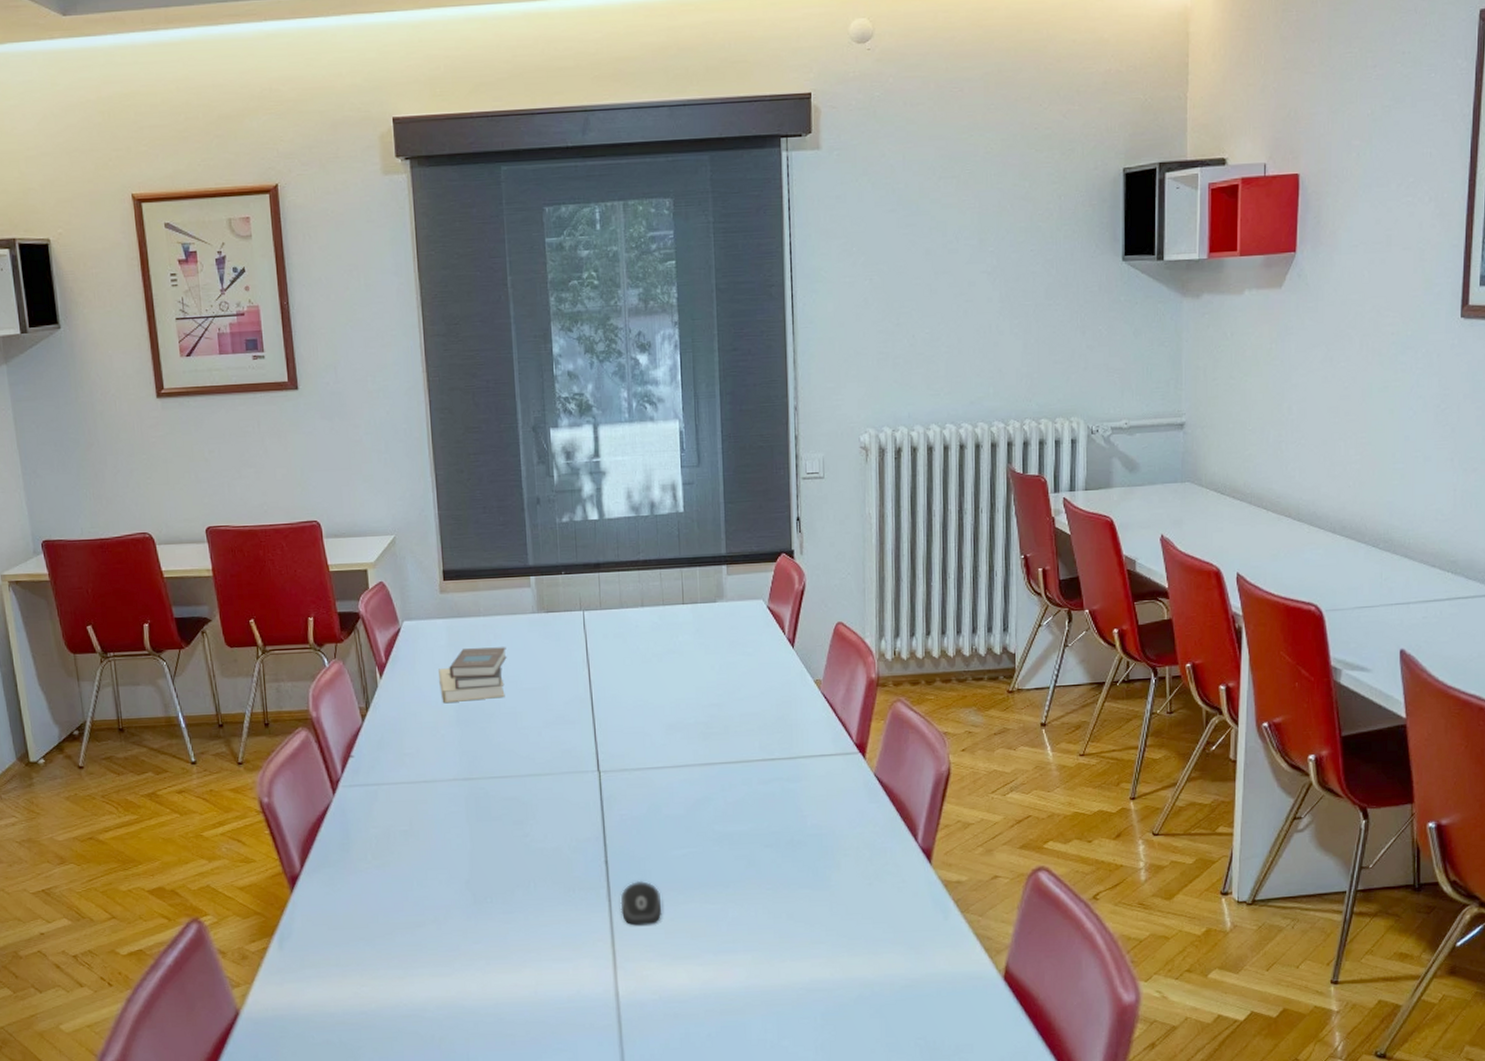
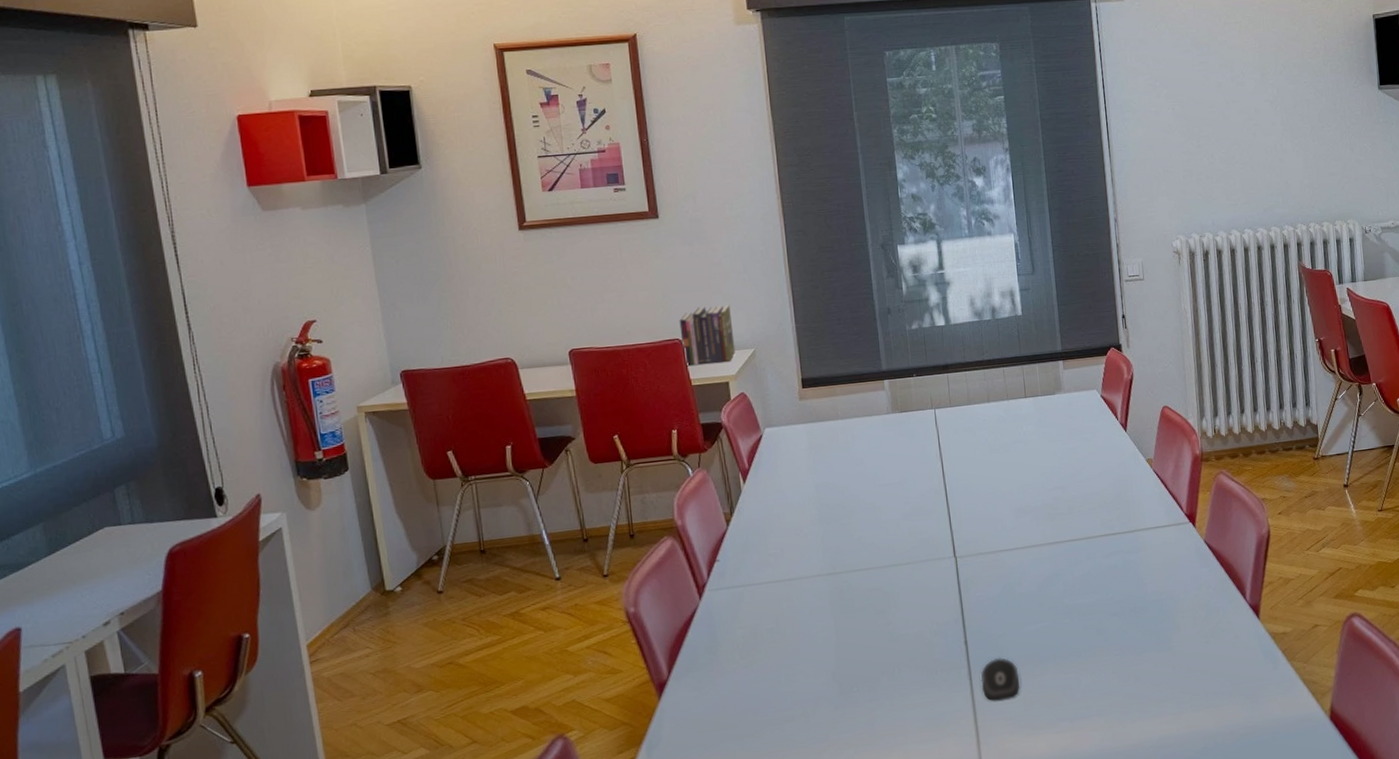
books: none [317,487,375,550] -> present [679,305,736,366]
books: present [439,647,507,704] -> none [800,446,865,504]

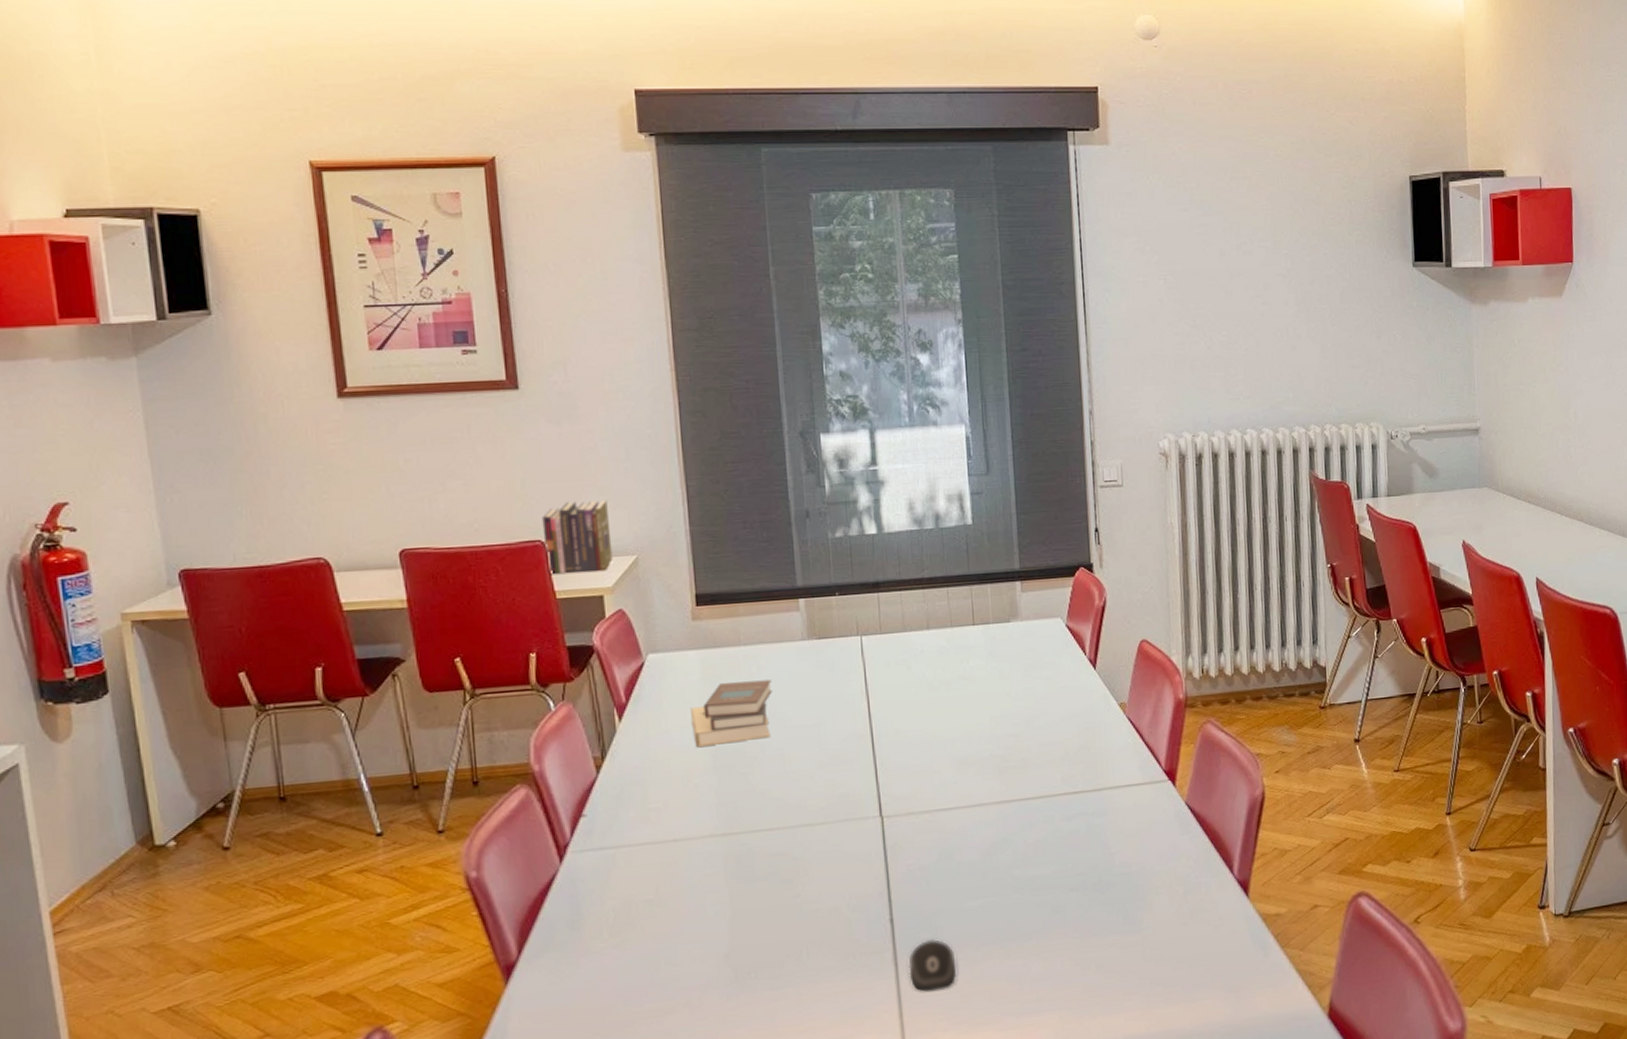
books: none [800,446,865,504] -> present [691,679,772,748]

